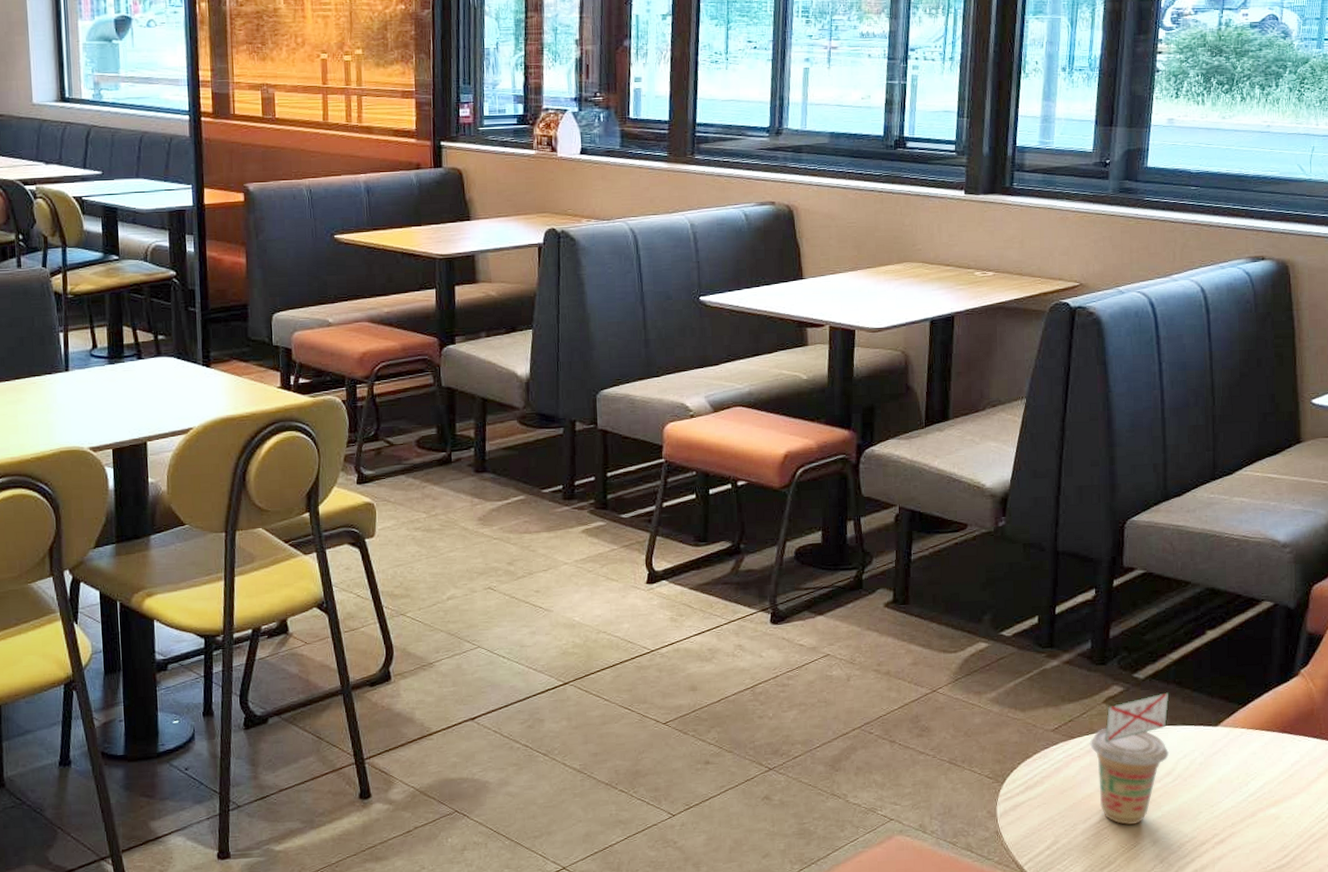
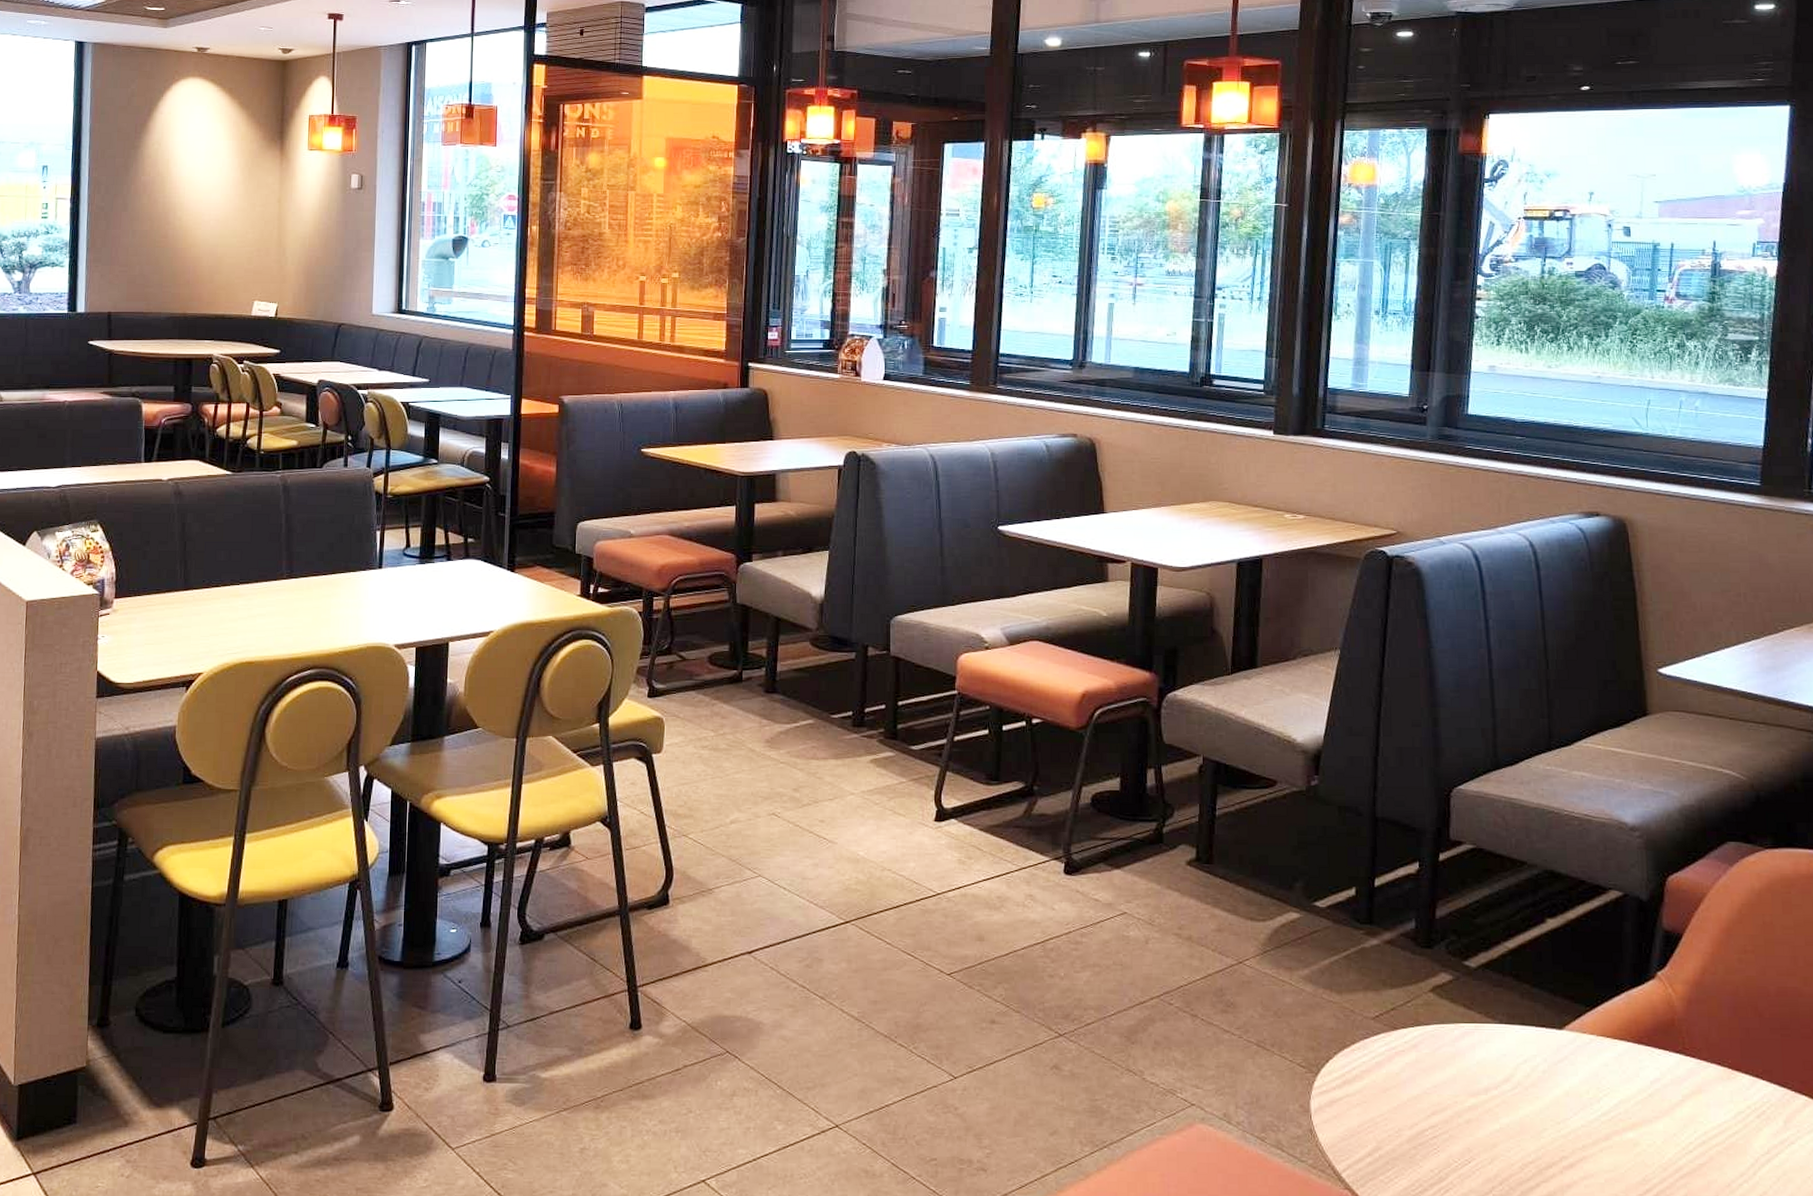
beverage cup: present [1089,692,1169,825] -> none [1414,985,1506,1137]

